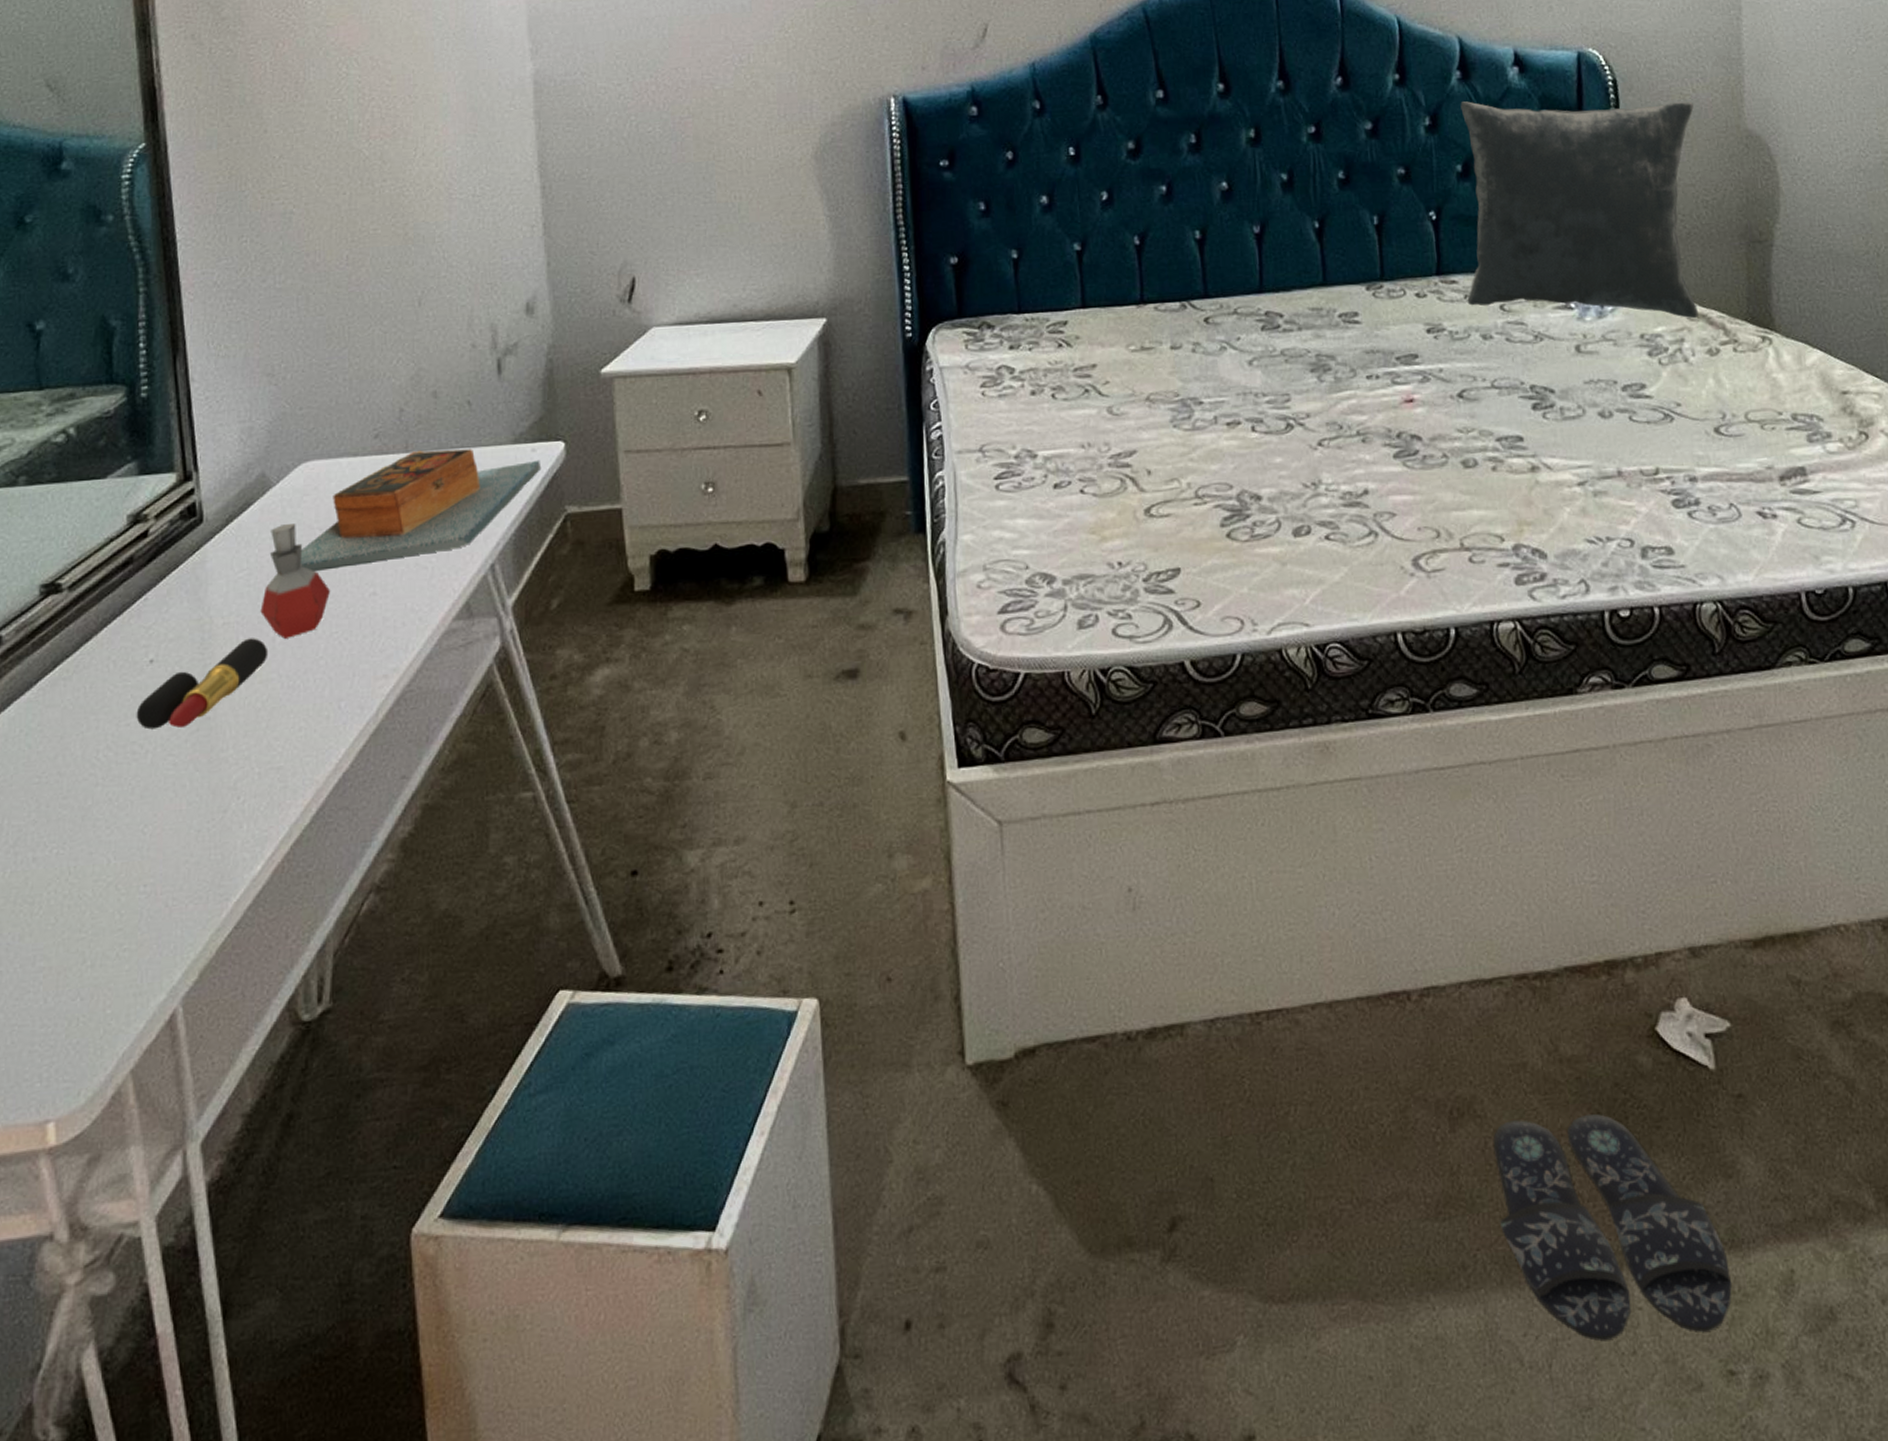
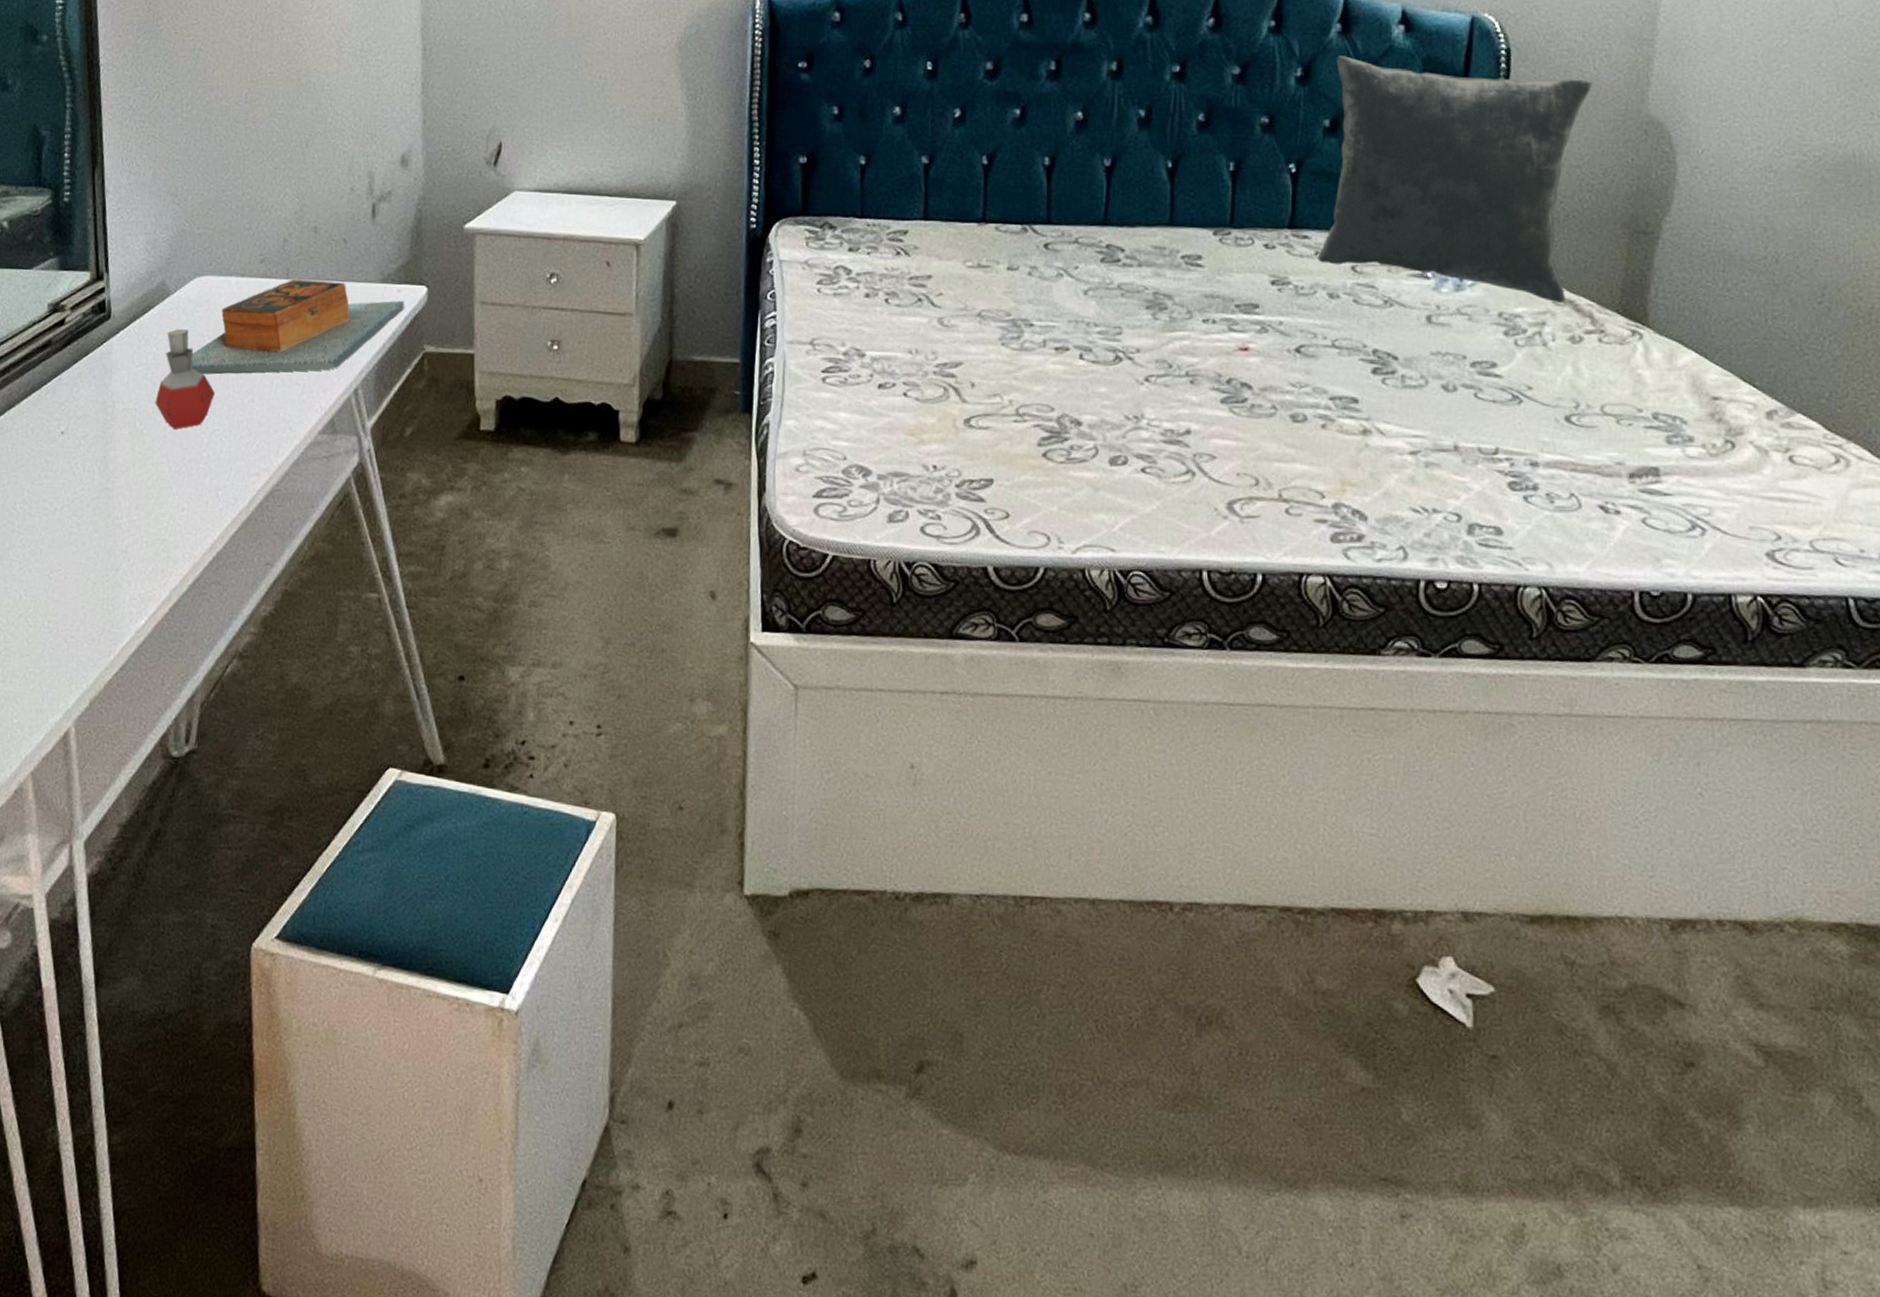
lipstick: present [136,638,269,730] -> none [48,424,160,493]
slippers: present [1493,1113,1732,1340] -> none [1235,1036,1459,1261]

